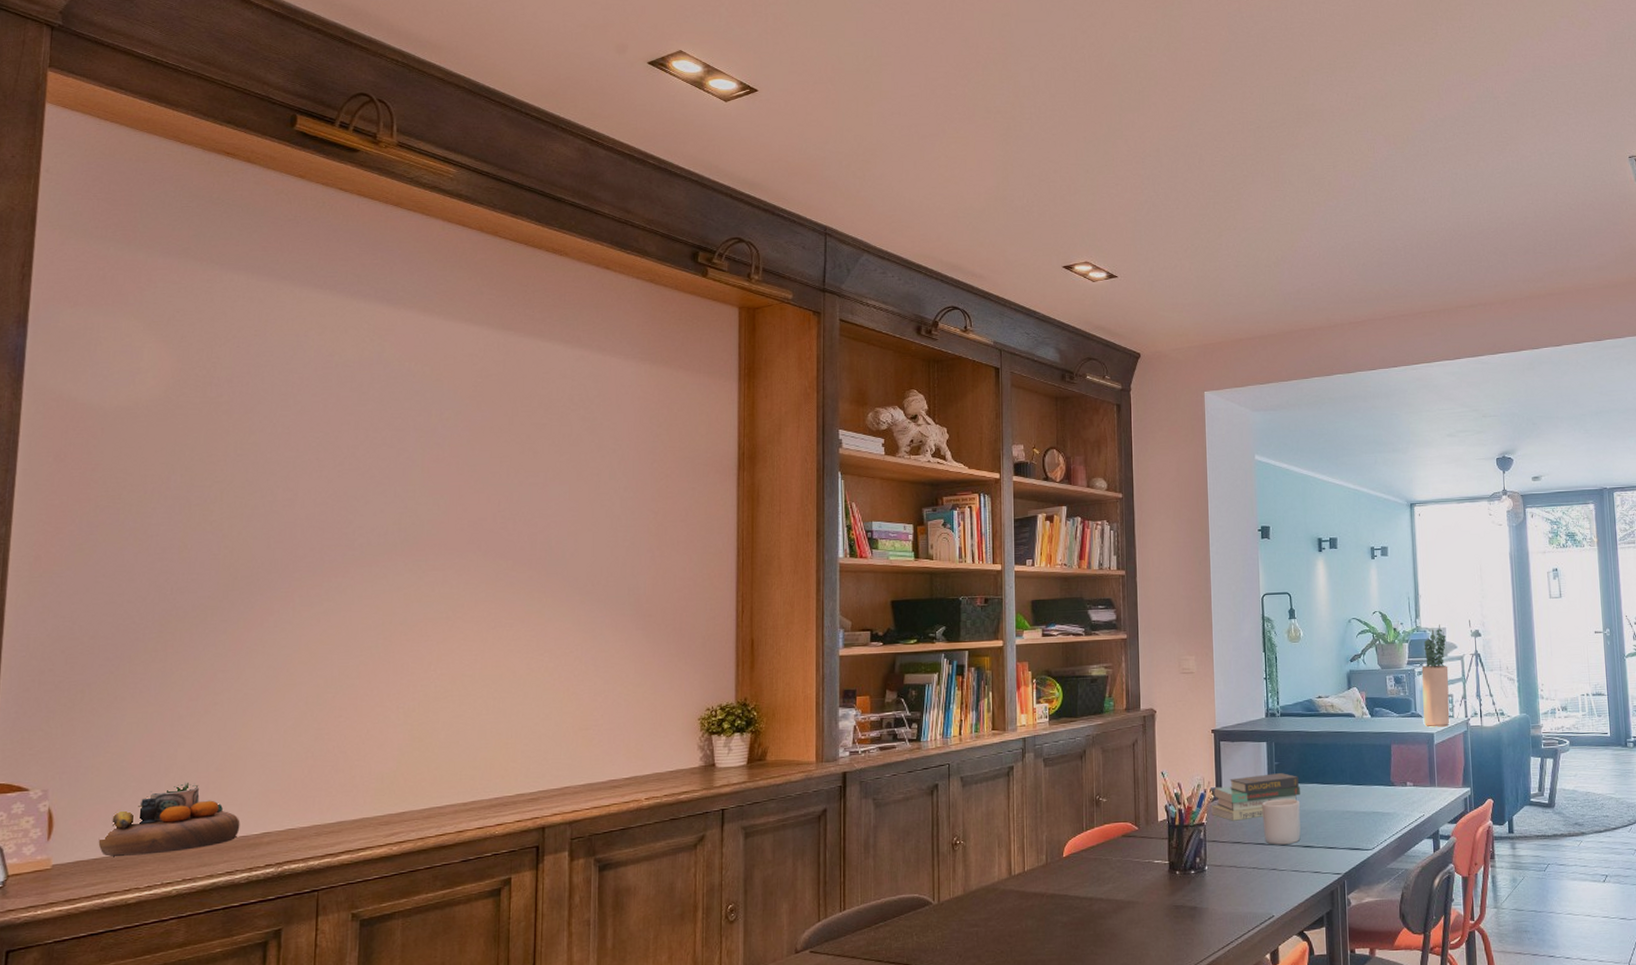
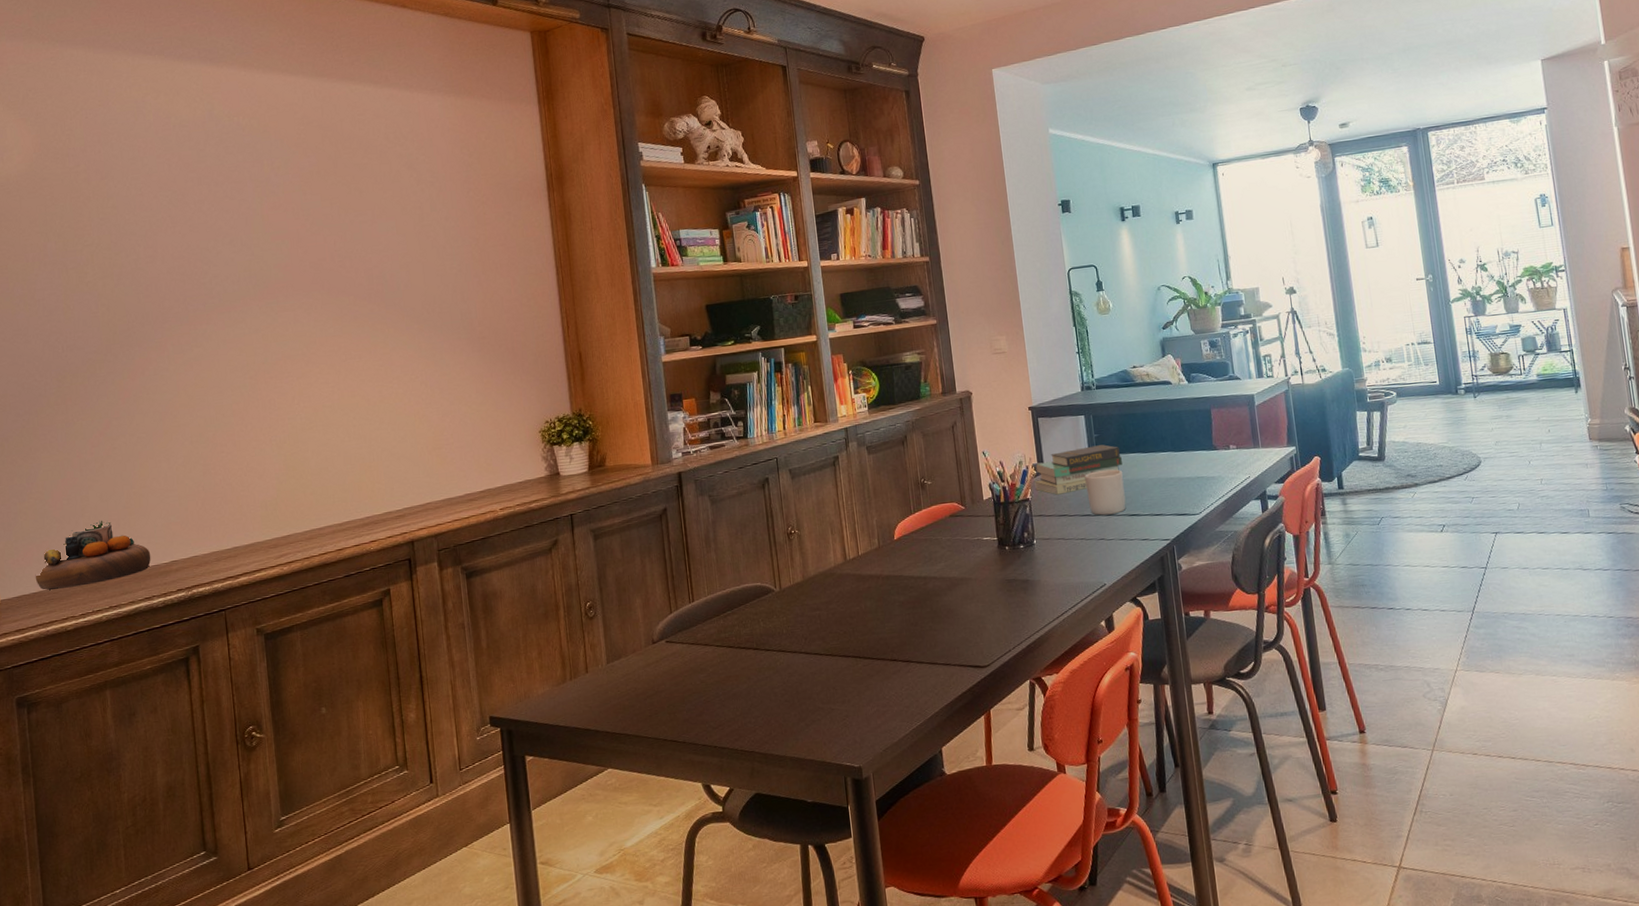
vase: present [1421,624,1450,727] -> none [1236,284,1270,389]

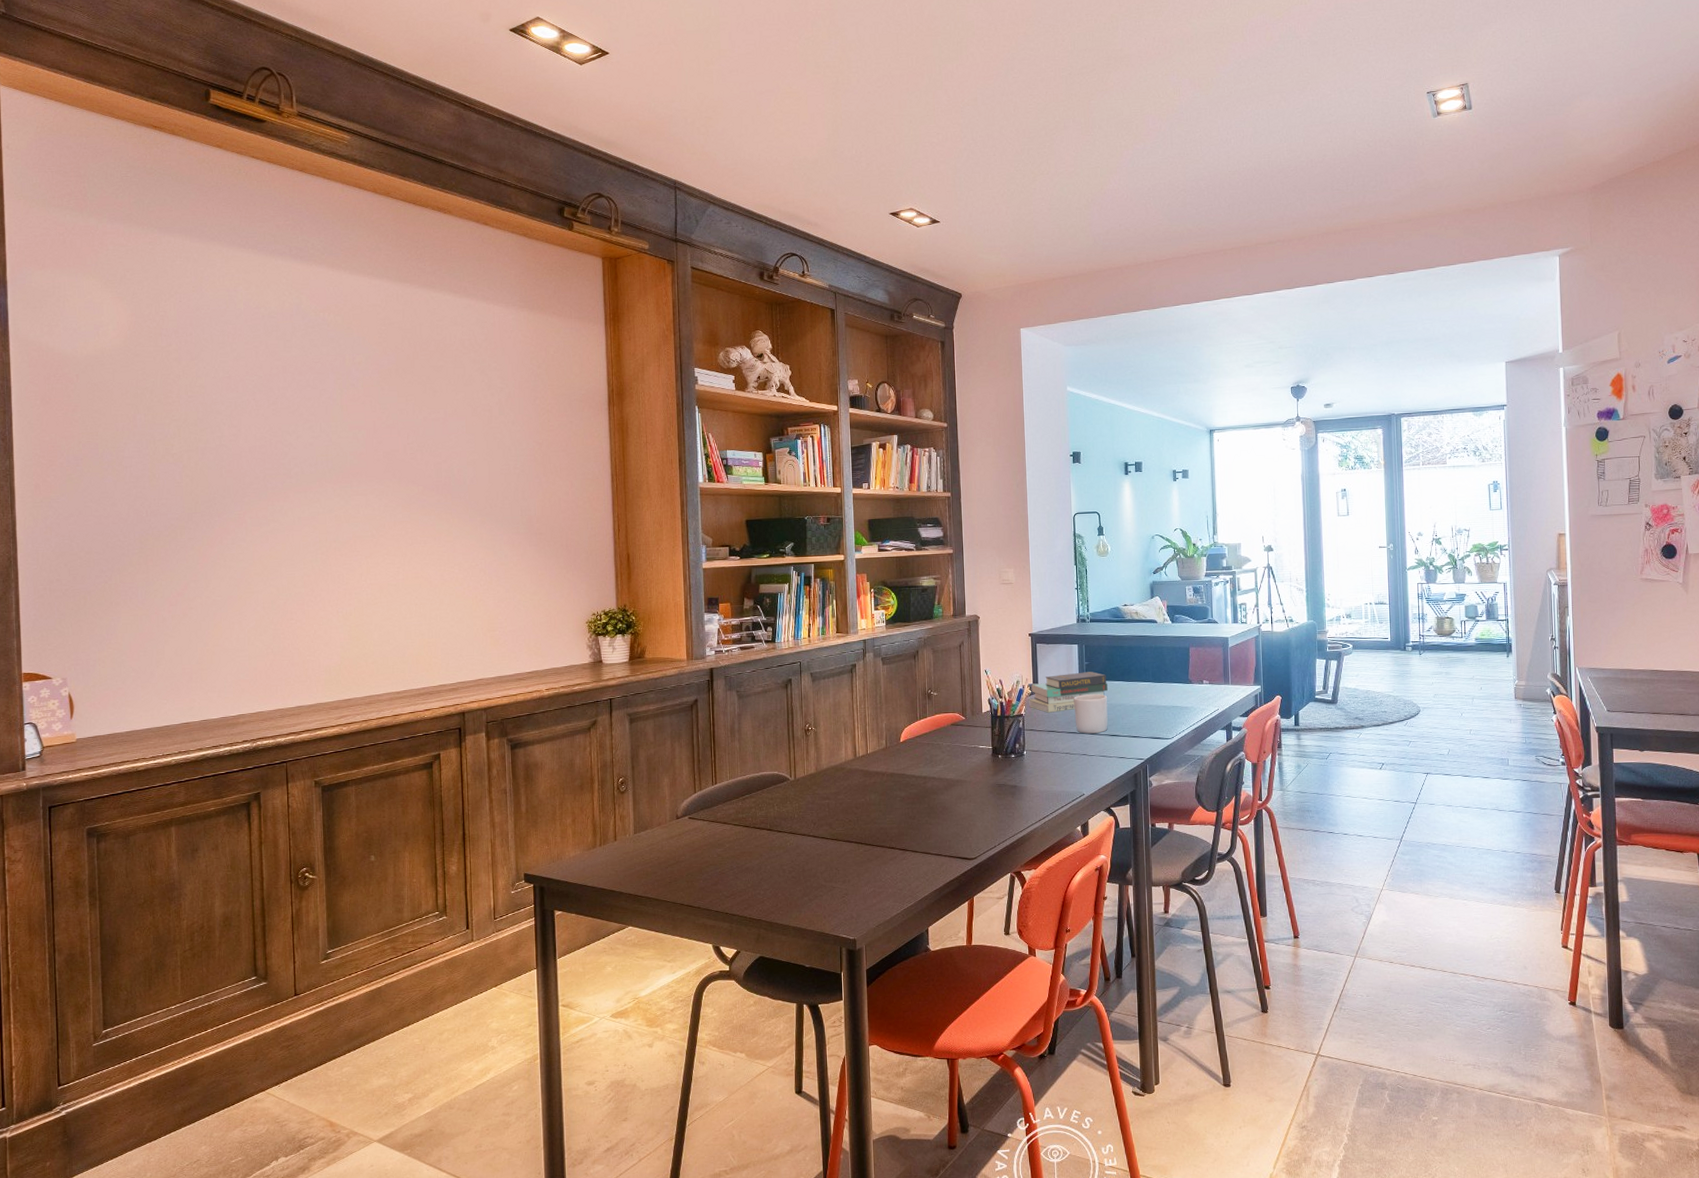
decorative bowl: present [35,521,151,590] -> none [110,673,220,733]

